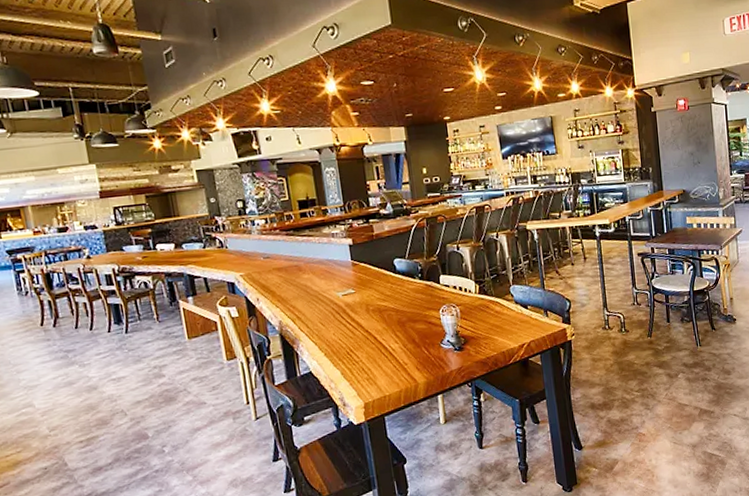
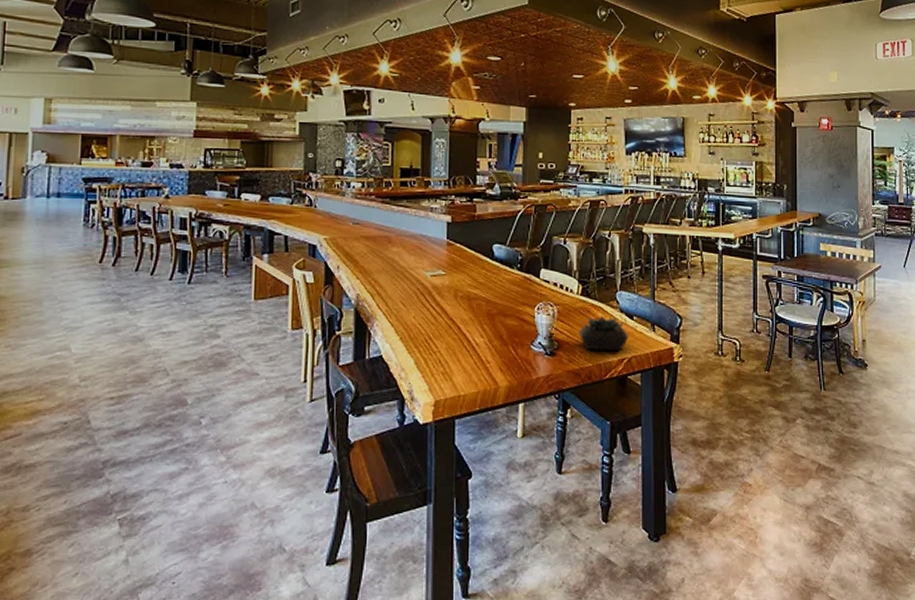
succulent plant: none [481,309,526,341] -> present [578,316,629,350]

